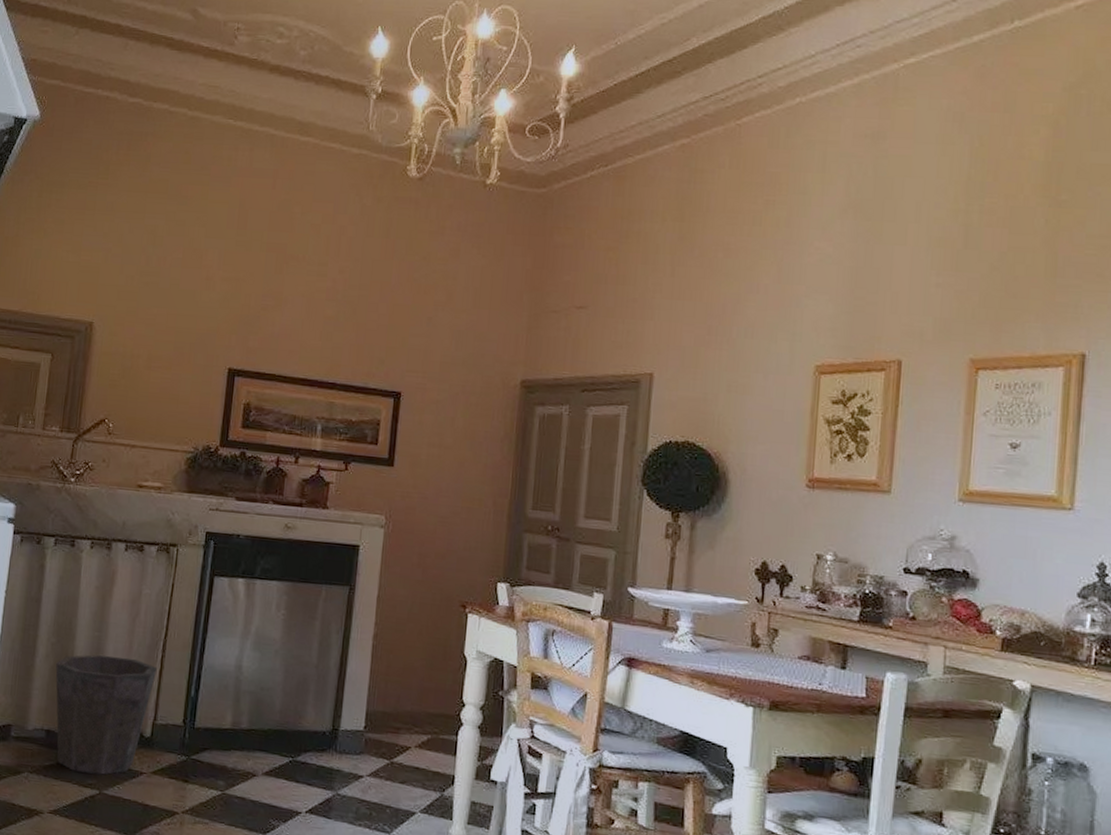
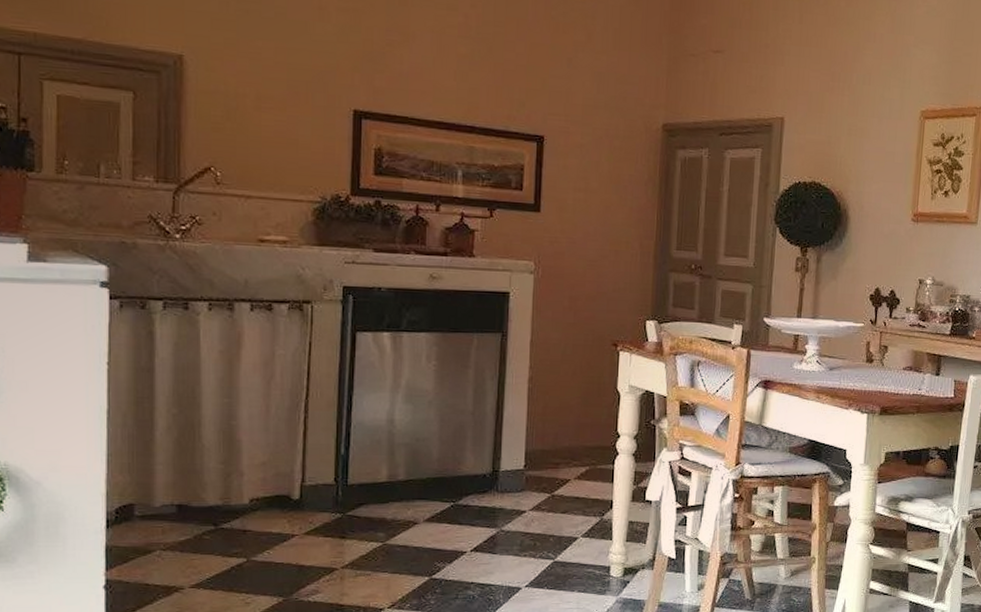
waste bin: present [55,654,158,775] -> none [181,421,301,543]

